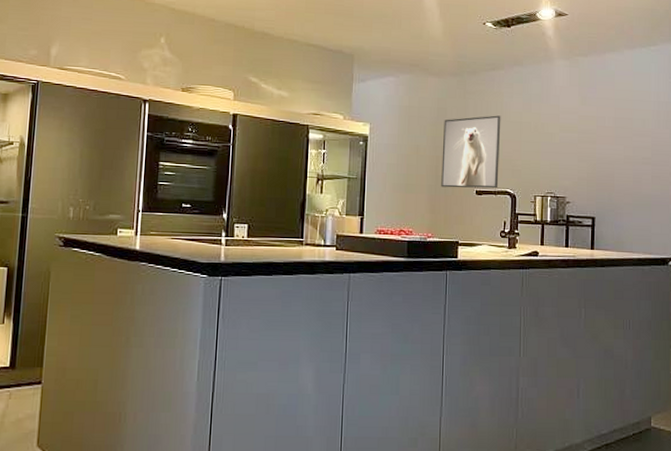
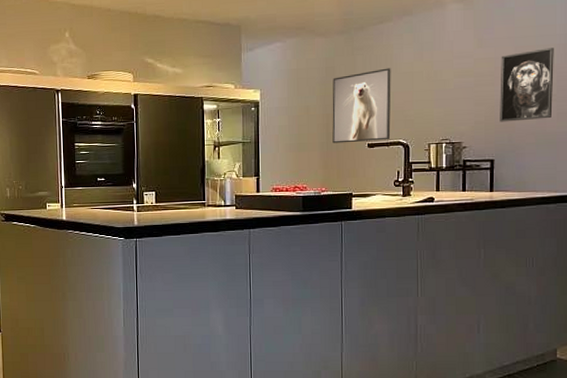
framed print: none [601,113,649,181] -> present [500,48,554,122]

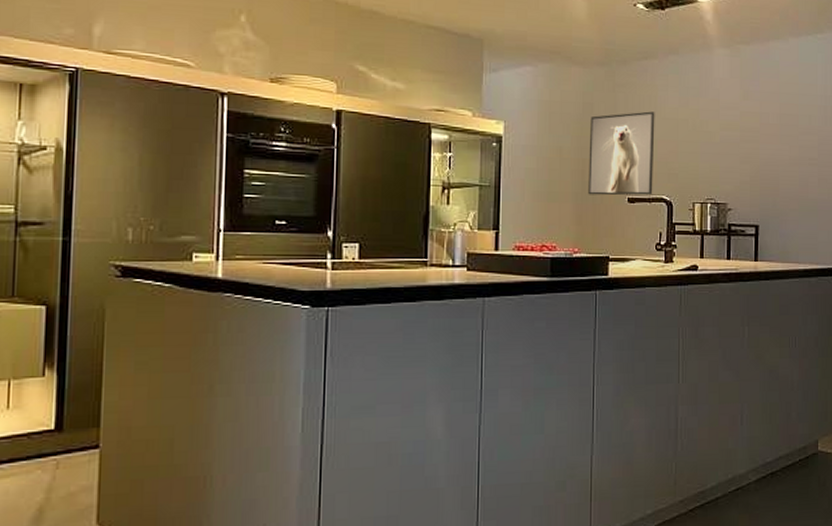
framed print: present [500,48,554,122] -> none [764,108,815,185]

